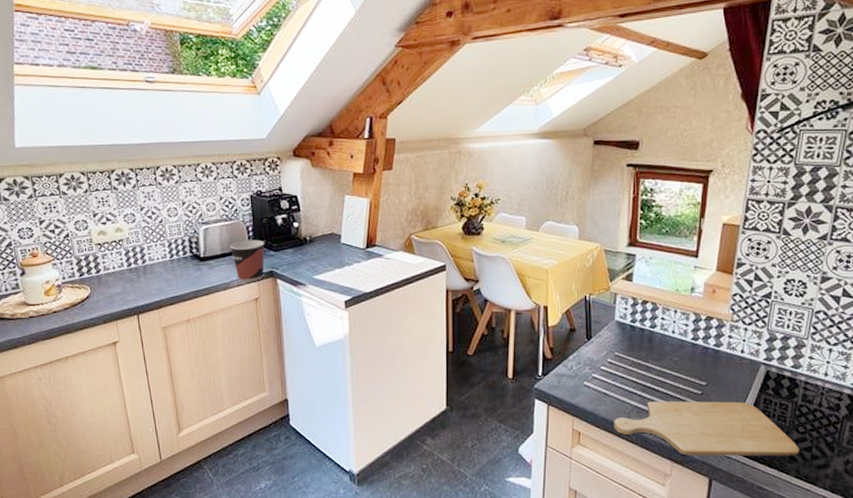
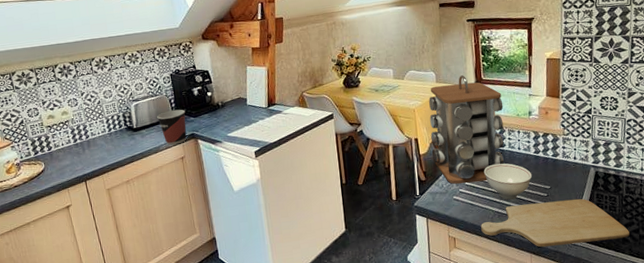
spice rack: none [563,234,660,368] -> present [429,75,504,184]
bowl: none [625,347,686,394] -> present [483,163,533,200]

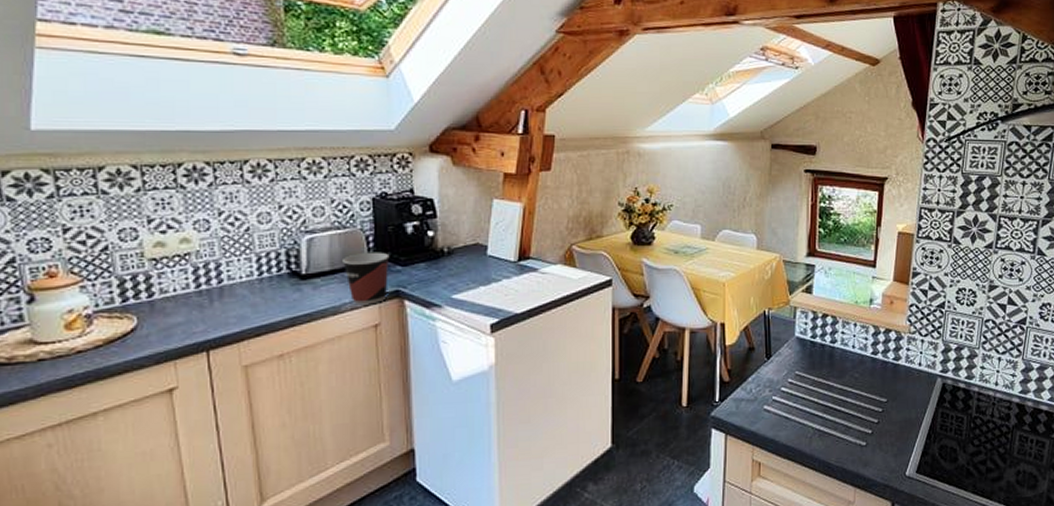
spice rack: present [429,75,504,184] -> none [741,243,839,389]
chopping board: present [481,198,630,248] -> none [795,417,975,480]
bowl: present [483,163,533,200] -> none [806,364,867,415]

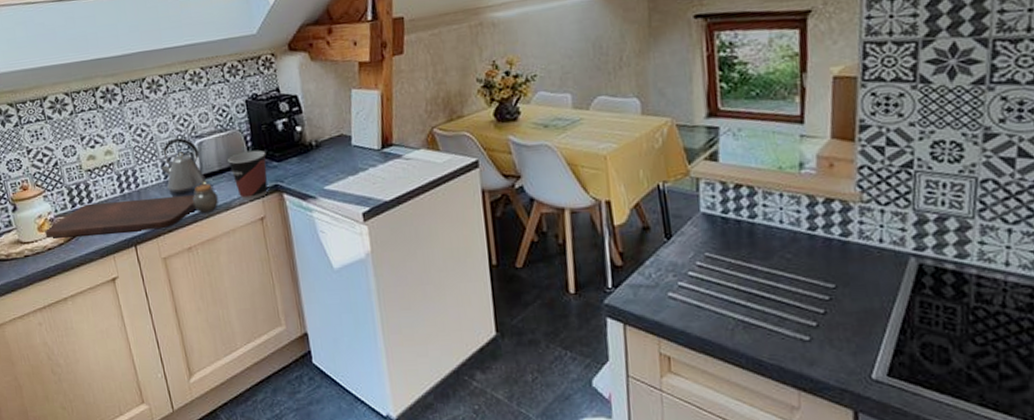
cutting board: none [75,294,296,339] -> present [45,194,196,239]
kettle: none [254,231,315,297] -> present [160,137,209,197]
jar: none [291,284,326,318] -> present [192,184,219,215]

